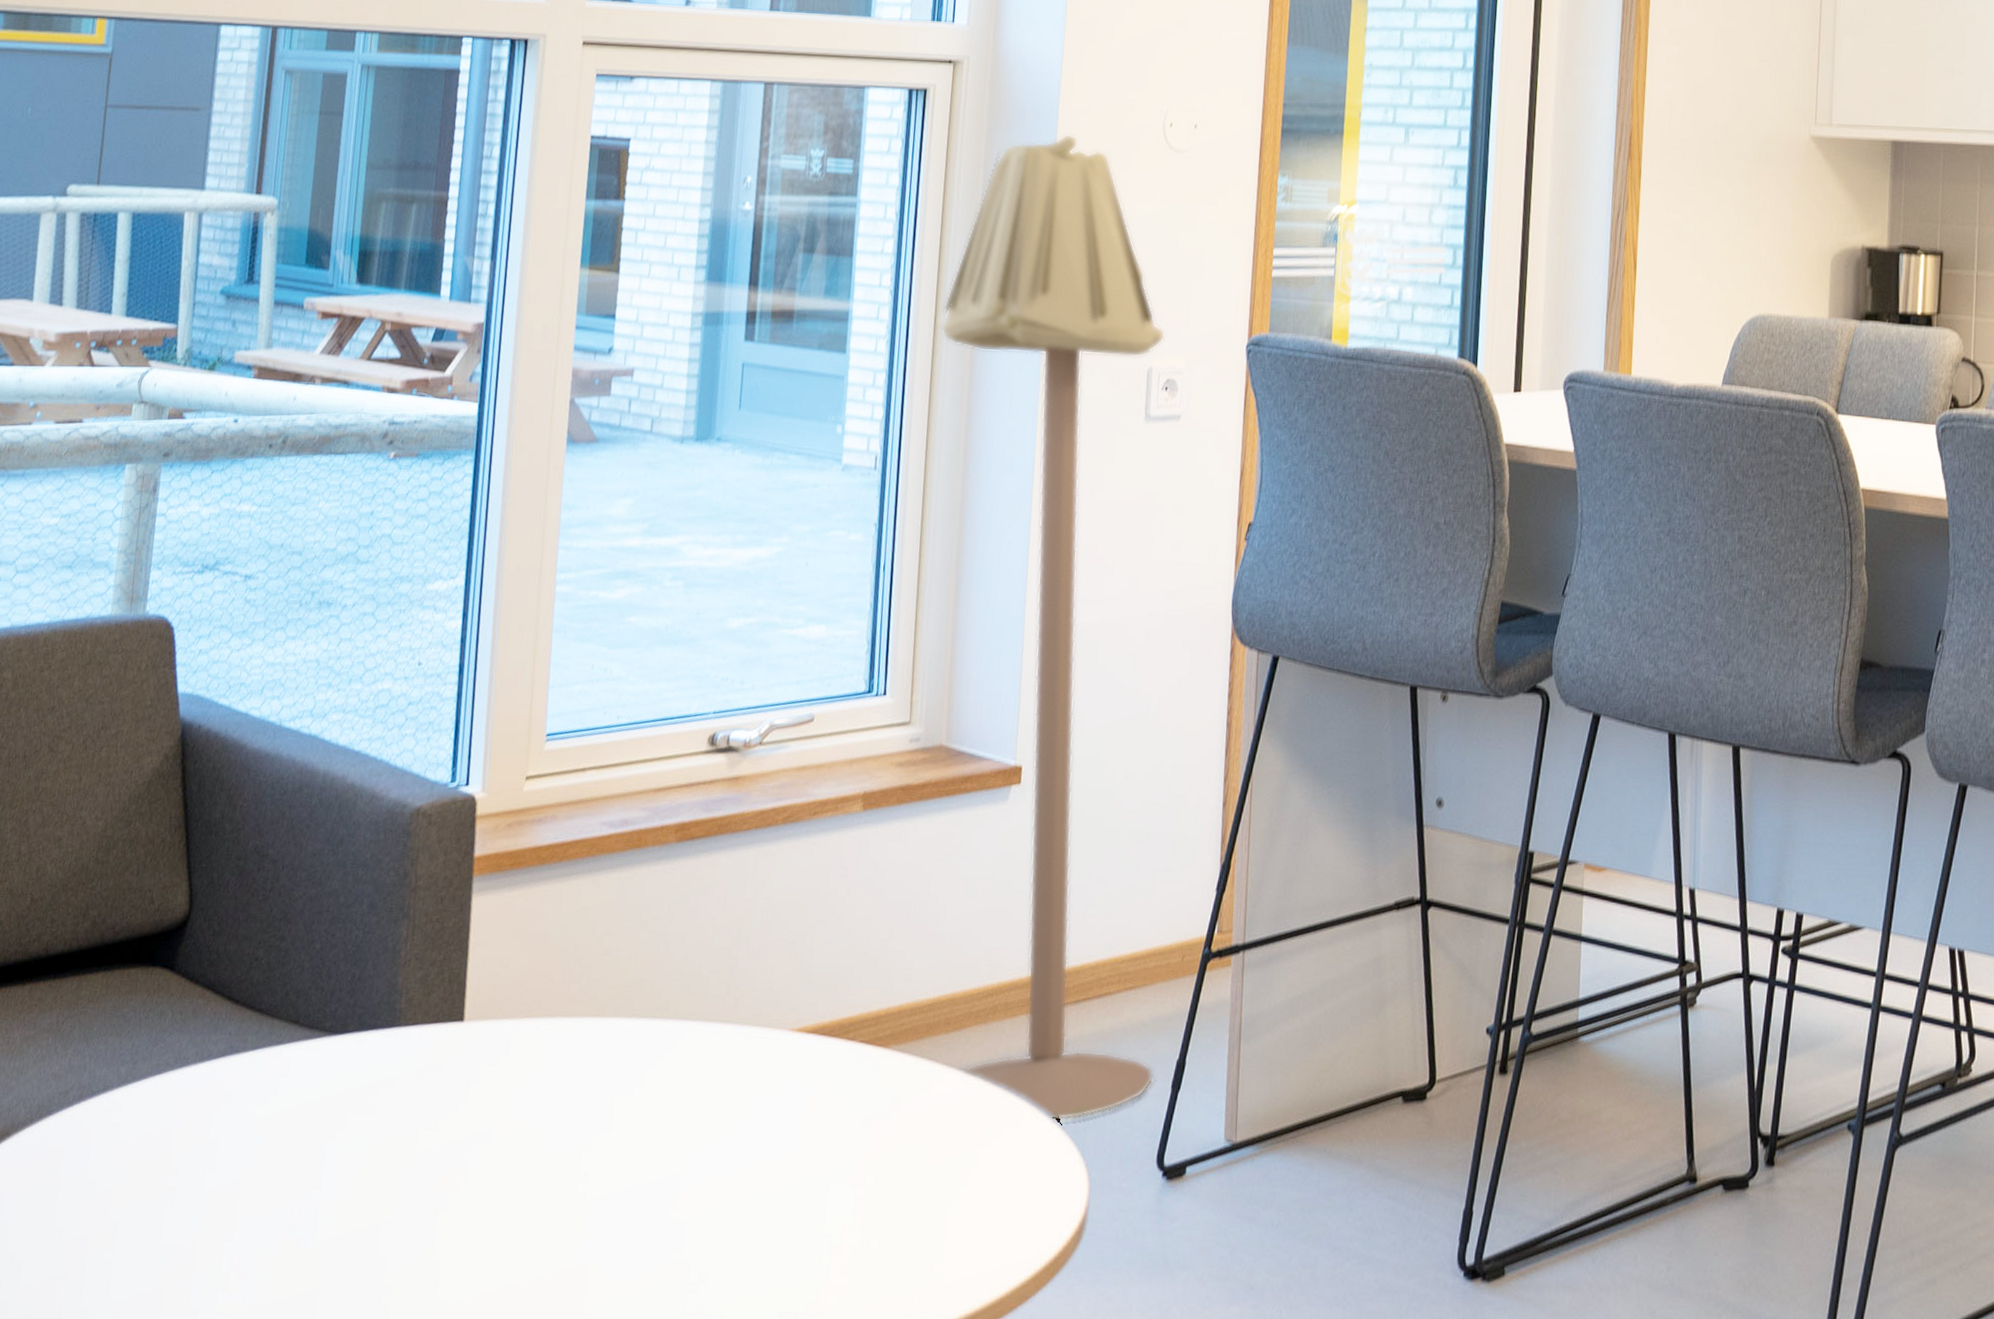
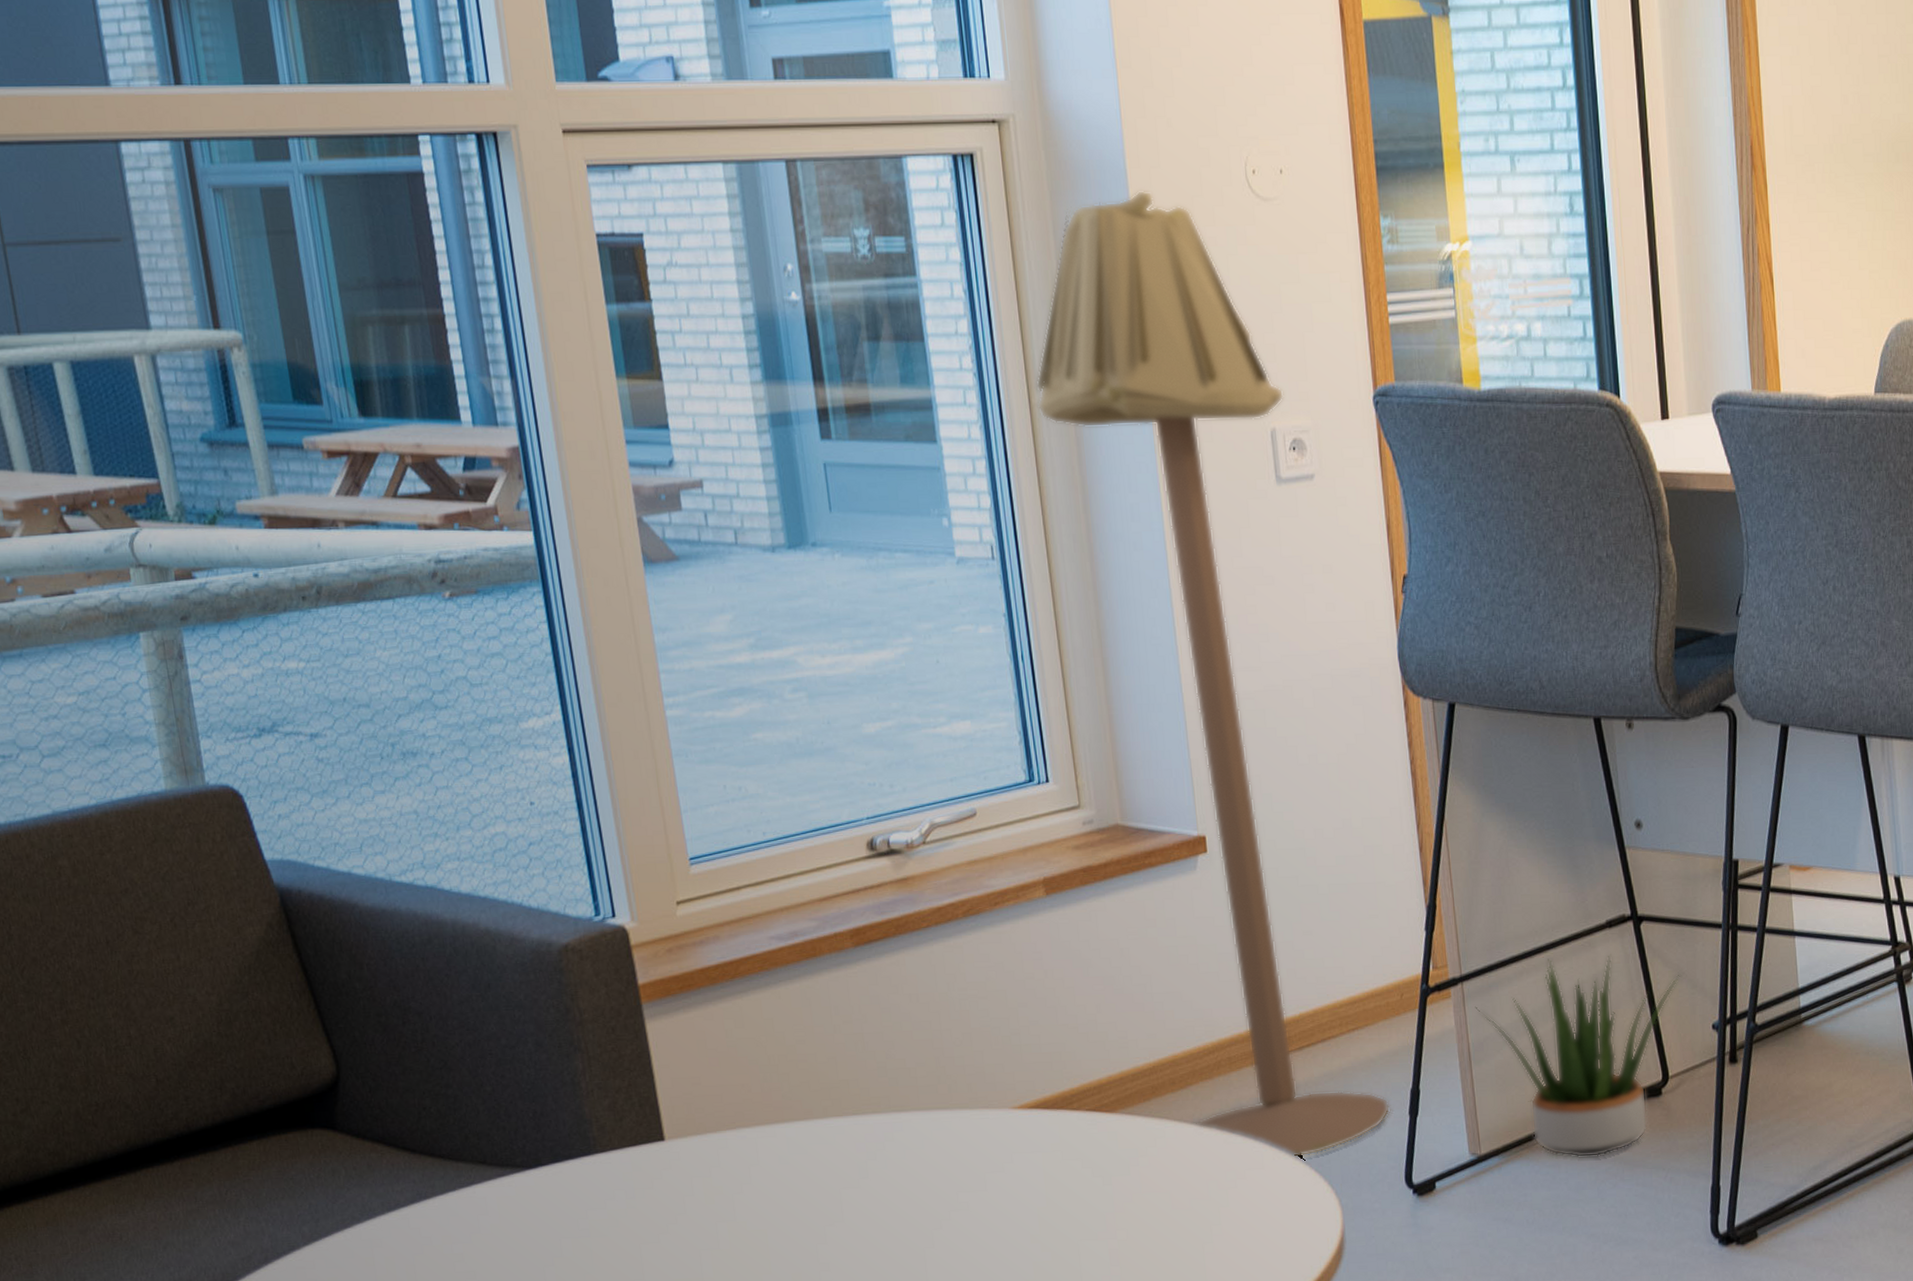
potted plant: none [1253,936,1461,1161] -> present [1475,954,1680,1158]

